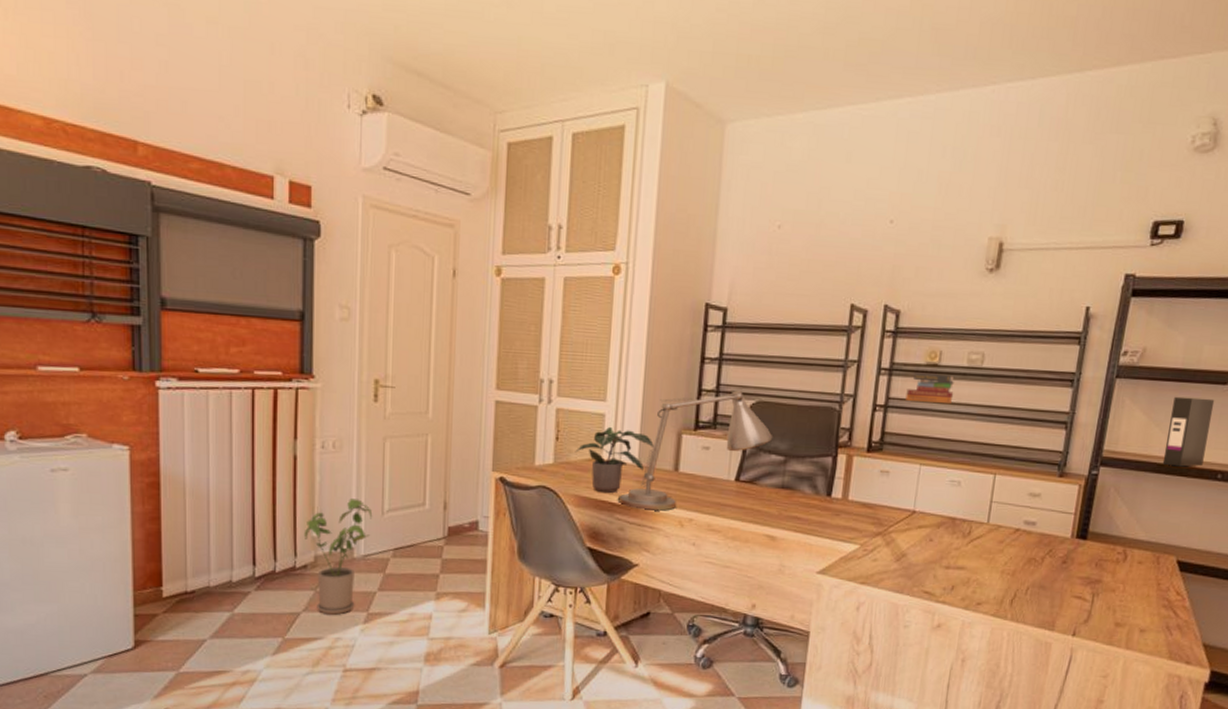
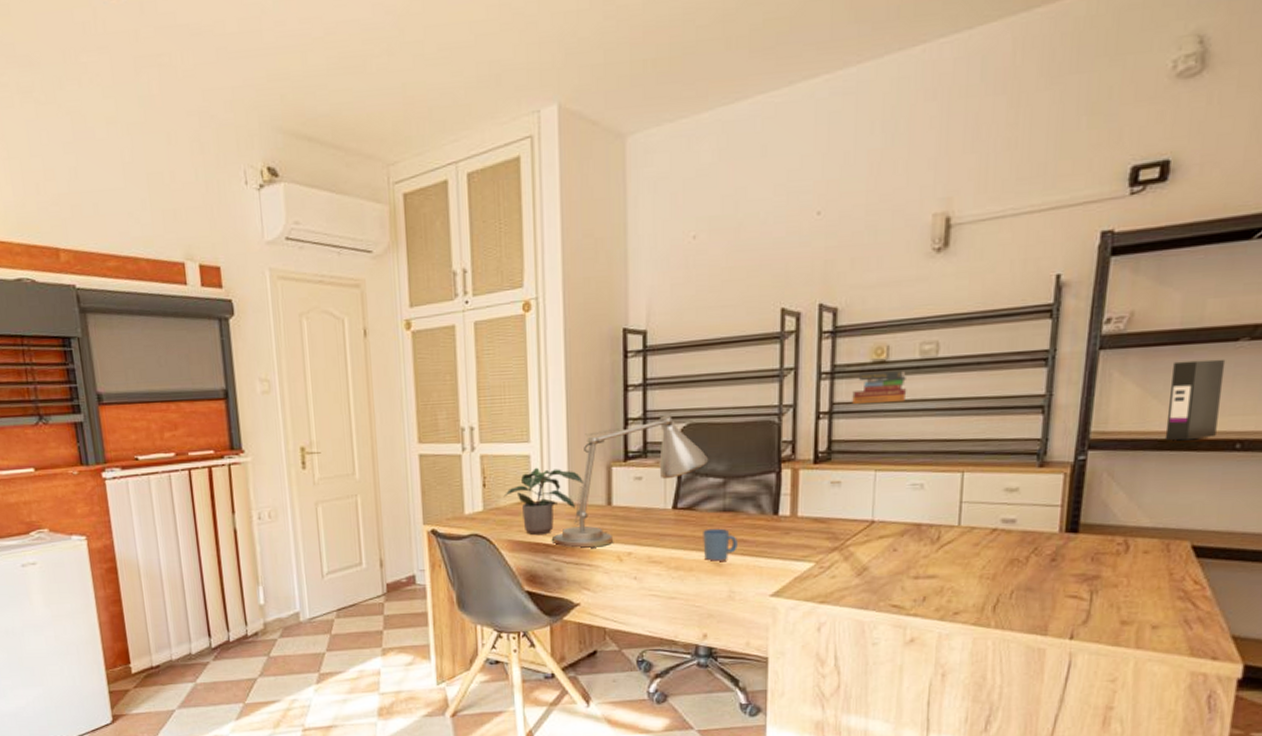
house plant: present [303,498,373,615] -> none [251,565,314,678]
mug: none [760,503,792,537] -> present [703,528,738,563]

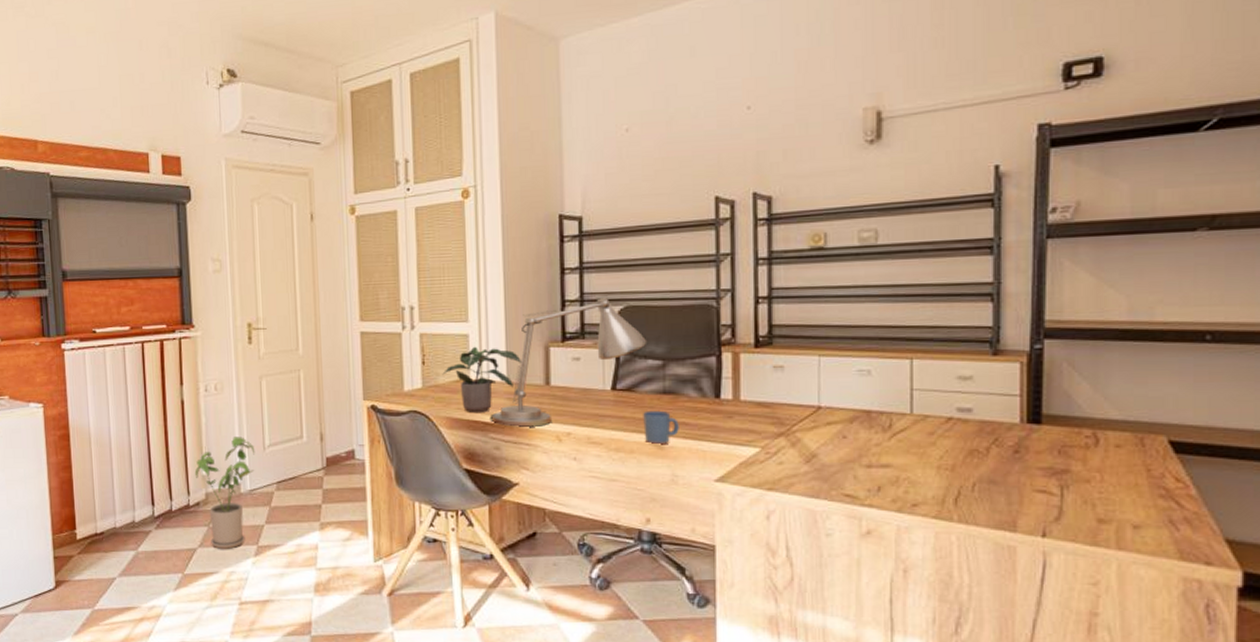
house plant: none [251,565,314,678] -> present [194,437,256,549]
books: present [852,370,907,404] -> none [791,256,848,289]
binder: present [1164,359,1226,441] -> none [1126,248,1185,331]

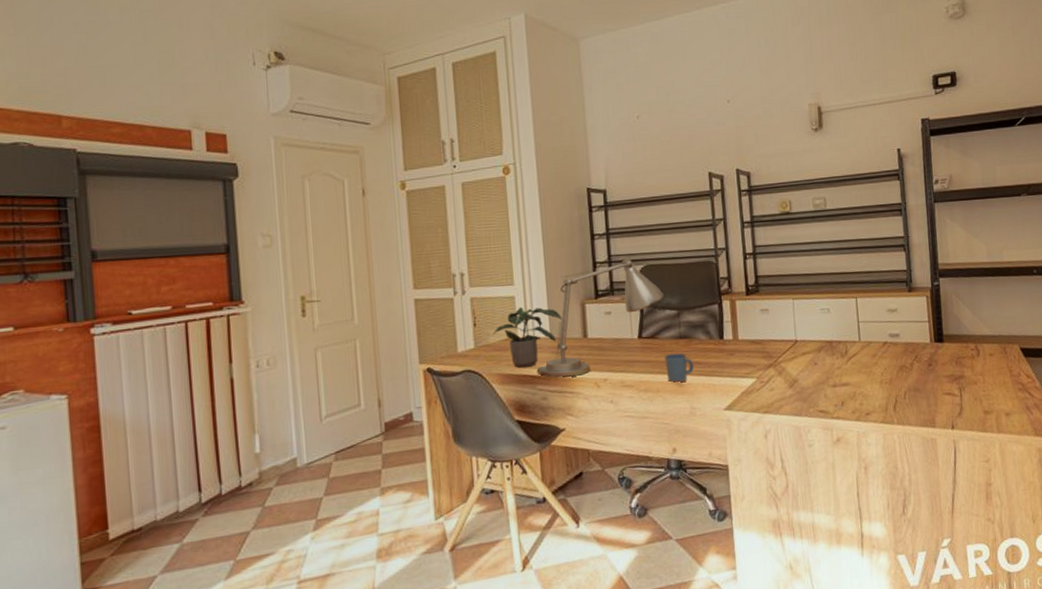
house plant: present [194,437,256,549] -> none [246,410,312,529]

